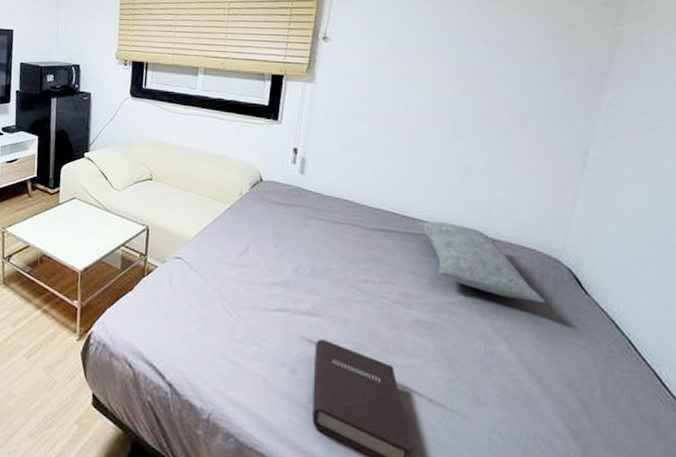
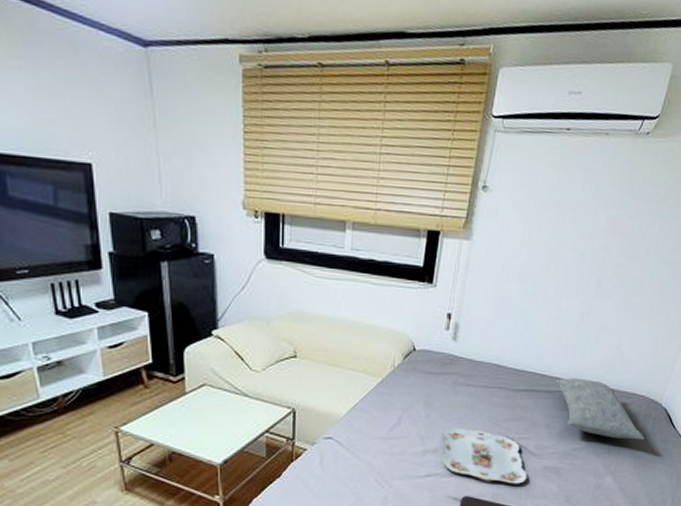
serving tray: none [293,262,394,336] -> present [441,428,528,484]

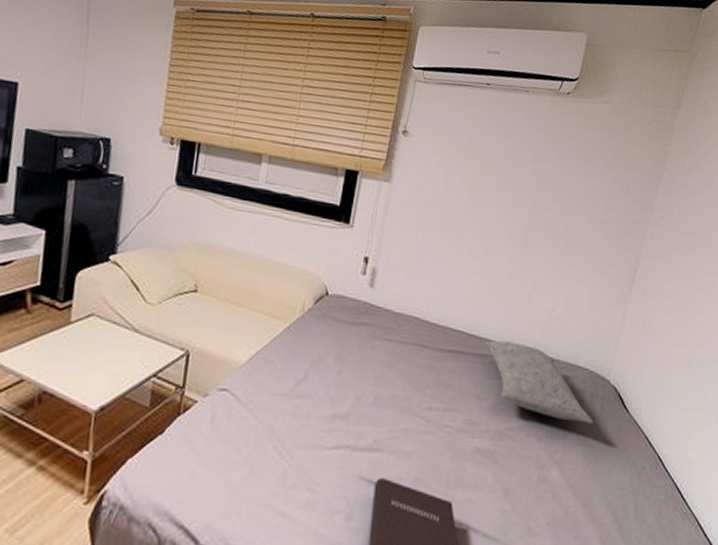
serving tray: present [441,428,528,484] -> none [353,389,456,468]

